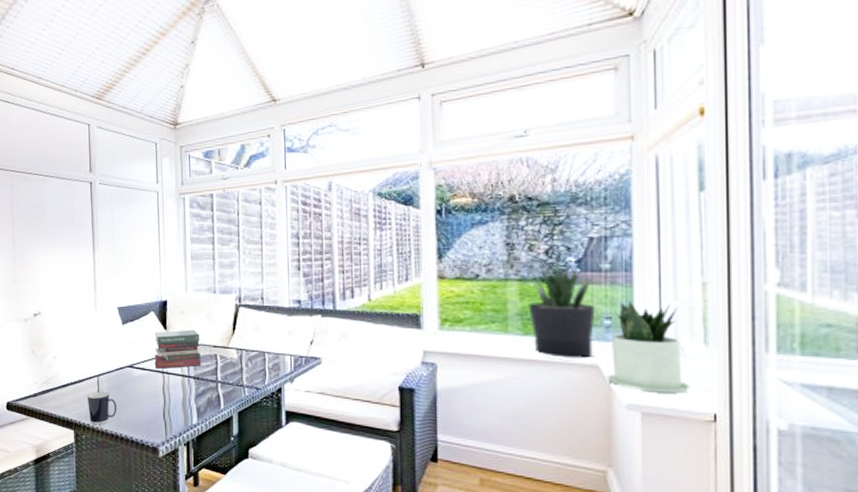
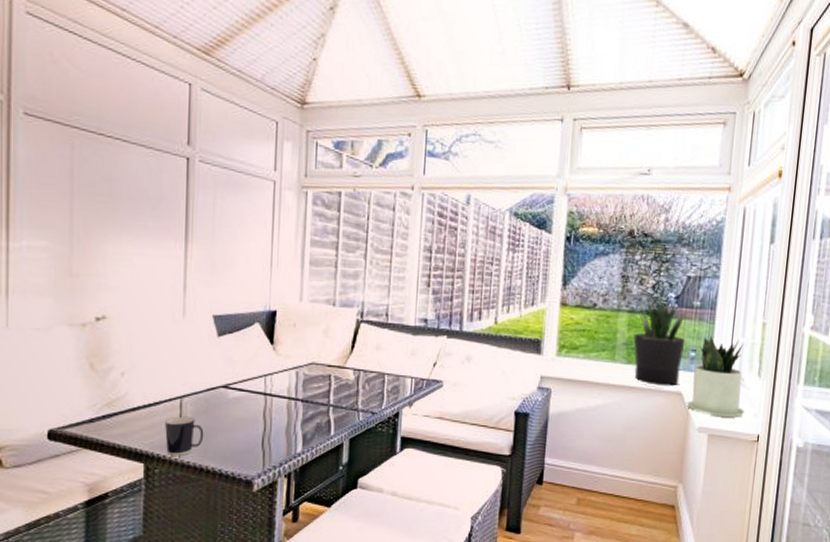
books: present [154,329,201,369] -> none [255,345,313,391]

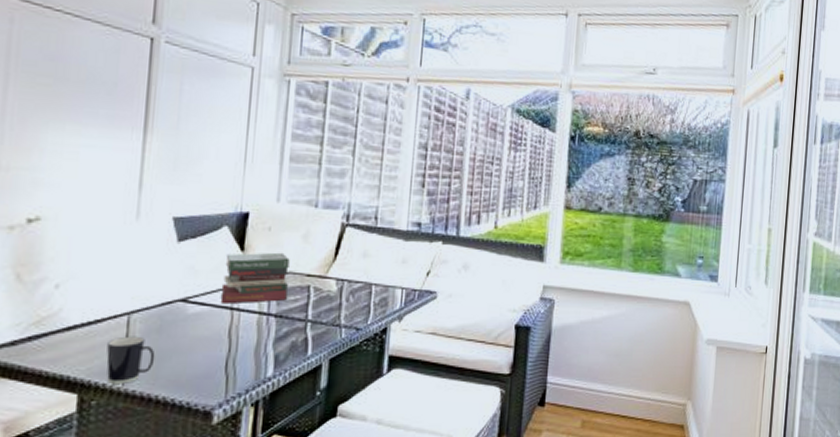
books: none [255,345,313,391] -> present [220,252,290,305]
planter: present [633,295,686,386] -> none [640,199,693,296]
planter: present [687,335,744,418] -> none [695,242,752,328]

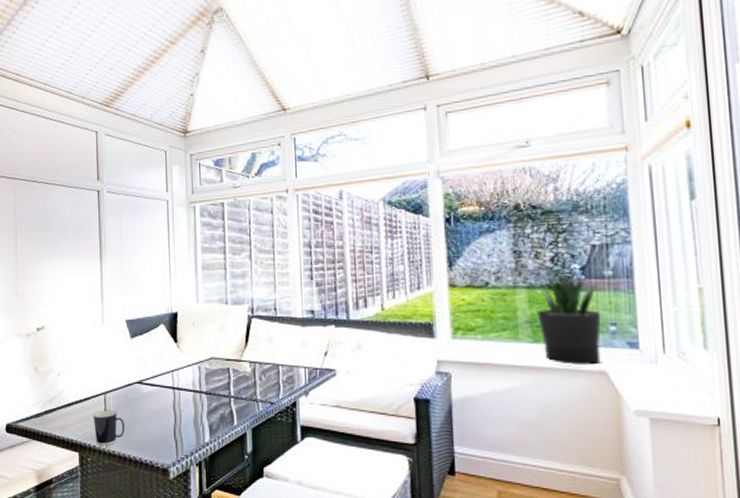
books: present [220,252,290,305] -> none [164,342,213,385]
planter: none [640,199,693,296] -> present [537,269,601,365]

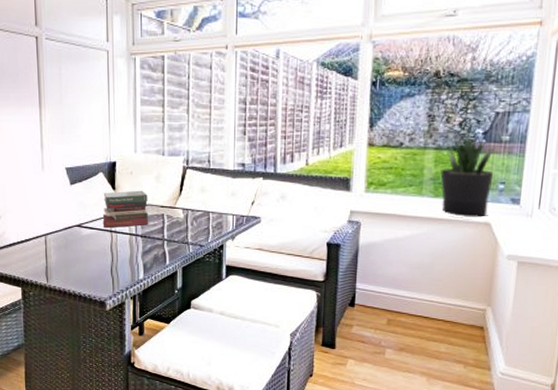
mug: present [92,410,125,445] -> none [34,250,65,281]
books: none [164,342,213,385] -> present [102,190,148,228]

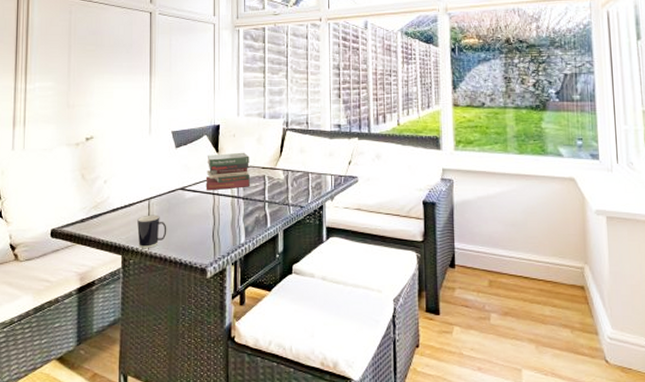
mug: none [34,250,65,281] -> present [136,215,167,248]
planter: present [440,132,494,217] -> none [522,93,571,173]

